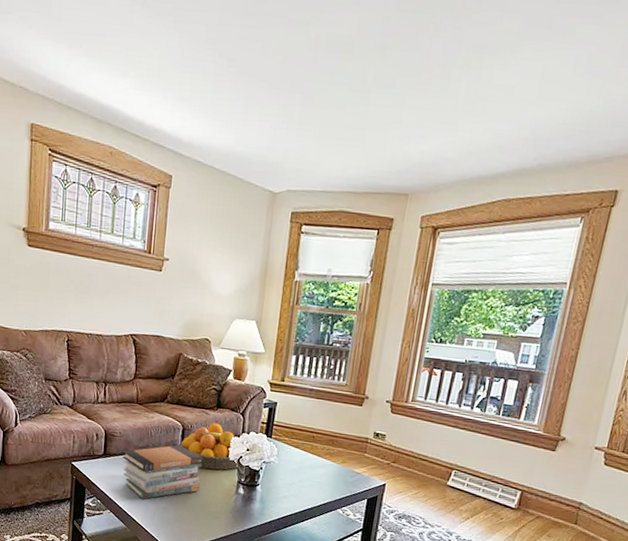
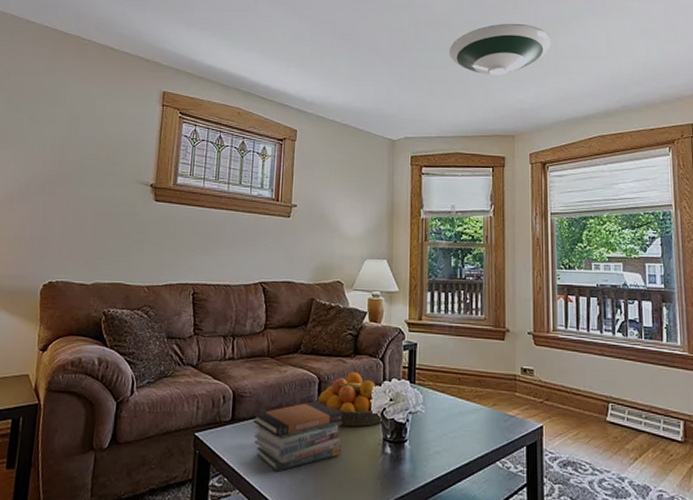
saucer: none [349,50,474,120] -> present [449,23,551,75]

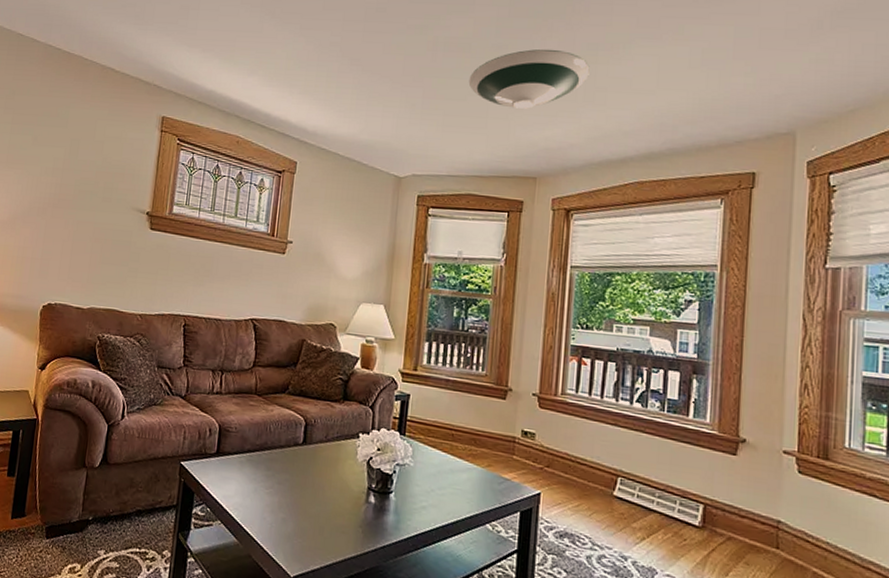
book stack: present [253,400,343,472] -> none [237,442,328,508]
fruit bowl: present [317,372,383,426] -> none [302,417,369,473]

